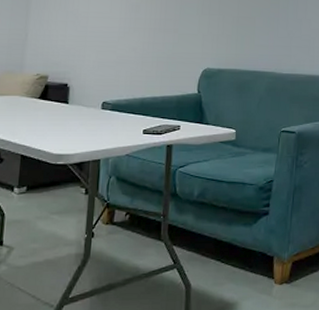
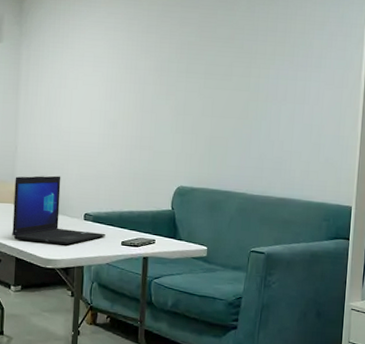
laptop: none [18,63,125,138] -> present [12,175,105,245]

